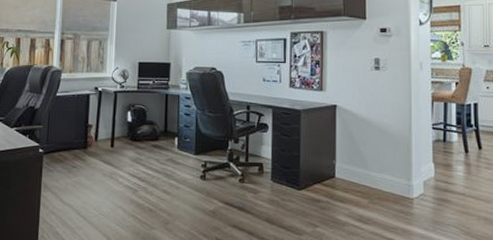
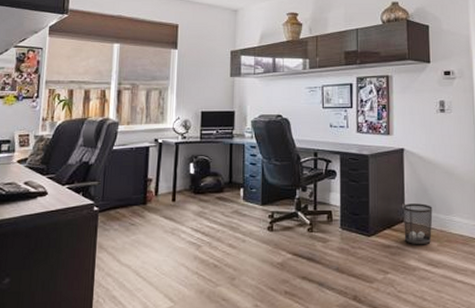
waste bin: none [334,160,364,202] -> present [404,203,433,245]

